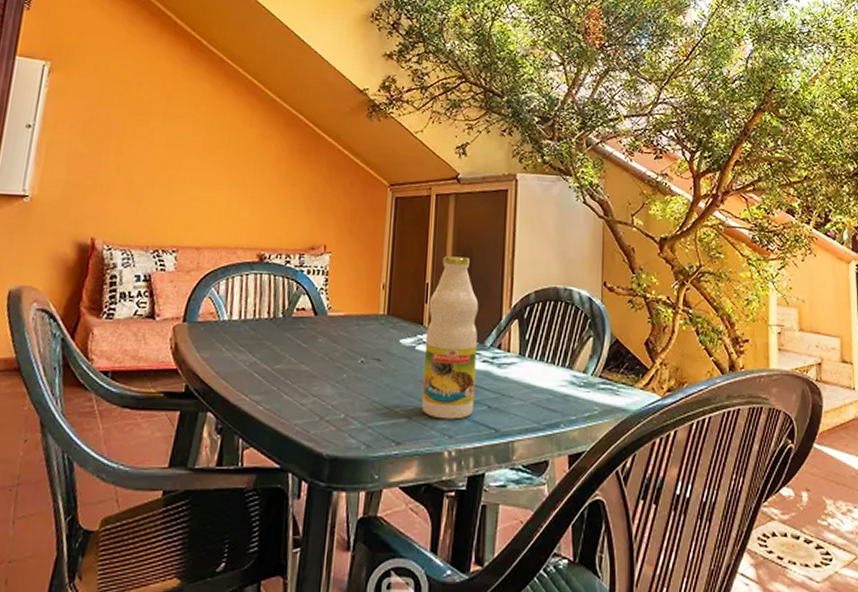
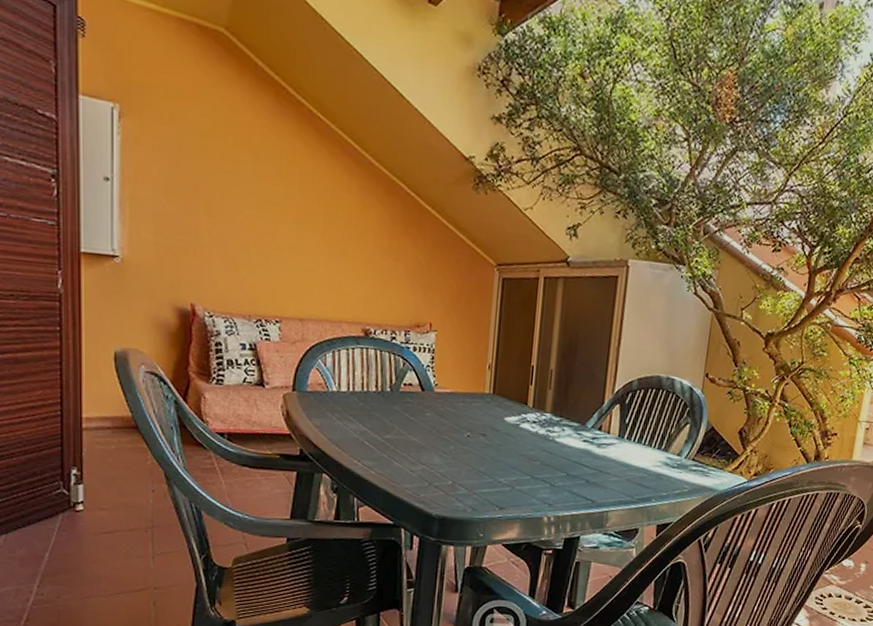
bottle: present [421,256,479,420] -> none [524,340,583,491]

